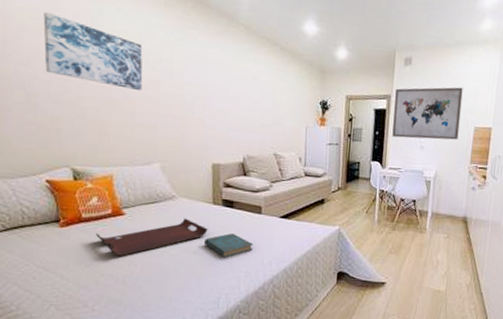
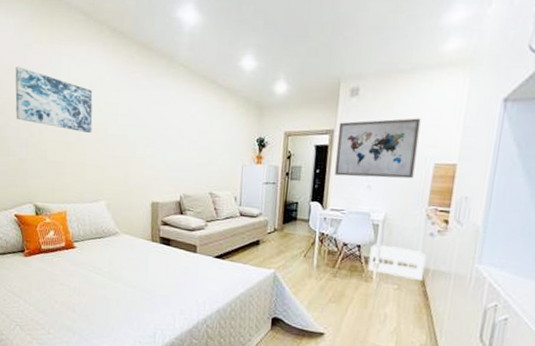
serving tray: present [96,218,208,256] -> none [52,253,147,286]
book: present [203,234,254,258] -> none [142,271,188,294]
storage bin: none [422,198,470,230] -> present [368,243,427,282]

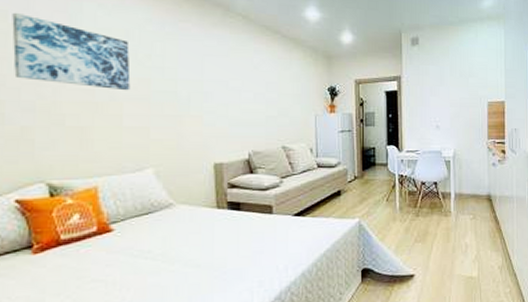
wall art: present [334,118,421,179] -> none [404,63,473,119]
storage bin: present [368,243,427,282] -> none [446,178,493,208]

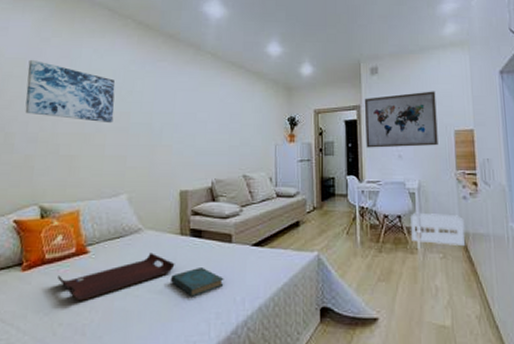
serving tray: none [78,227,213,280] -> present [58,253,175,301]
book: none [208,239,266,268] -> present [170,268,224,297]
wall art: none [404,63,473,119] -> present [364,91,438,148]
storage bin: none [446,178,493,208] -> present [411,212,466,247]

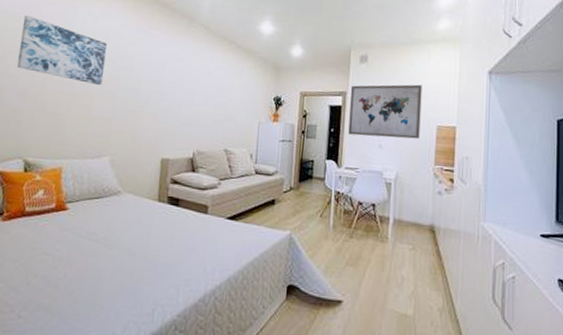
serving tray: present [58,253,175,301] -> none [36,215,151,255]
book: present [170,268,224,297] -> none [144,234,197,263]
storage bin: present [411,212,466,247] -> none [383,202,437,241]

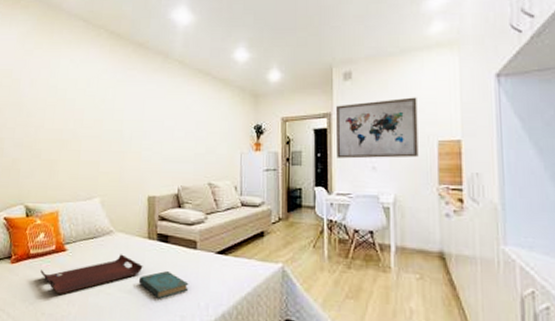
wall art: present [16,15,108,86] -> none [12,70,90,130]
serving tray: none [36,215,151,255] -> present [40,254,143,294]
book: none [144,234,197,263] -> present [138,271,189,299]

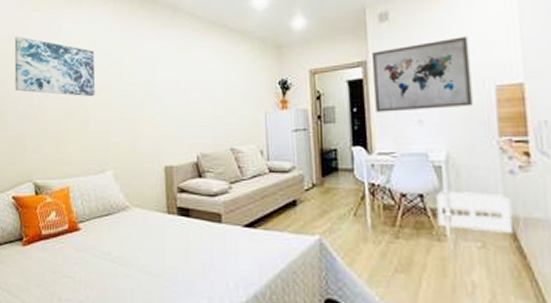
wall art: none [12,70,90,130] -> present [14,36,96,97]
serving tray: present [40,254,143,294] -> none [54,231,164,278]
book: present [138,271,189,299] -> none [159,249,215,280]
storage bin: none [384,228,447,269] -> present [436,190,514,235]

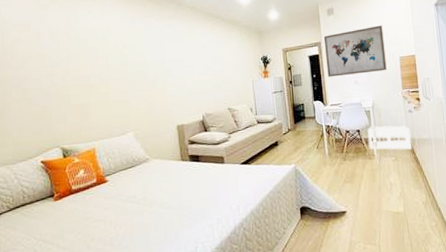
wall art: present [14,36,96,97] -> none [33,24,114,74]

